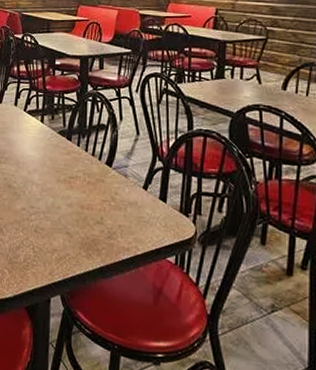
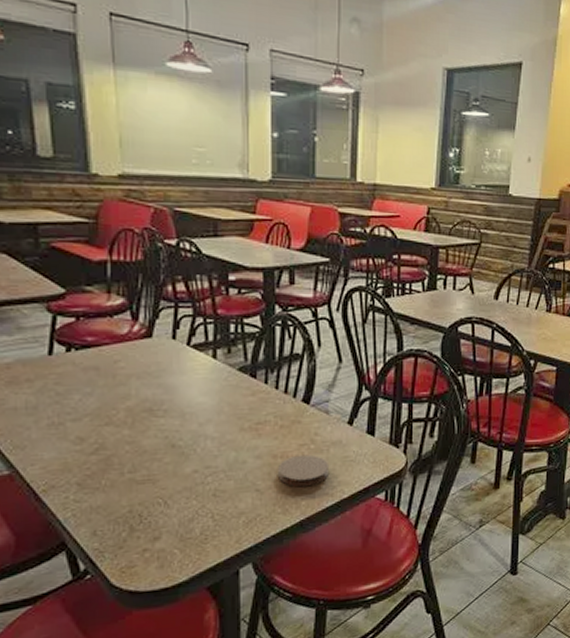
coaster: none [84,209,125,238] -> present [278,454,328,487]

